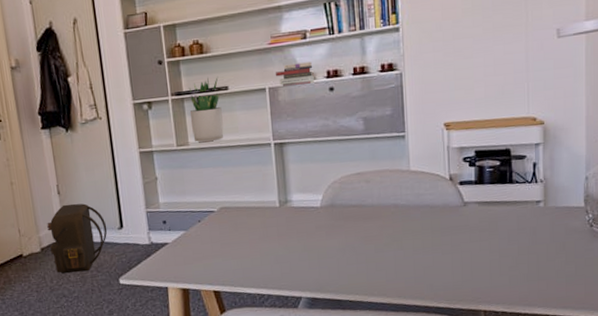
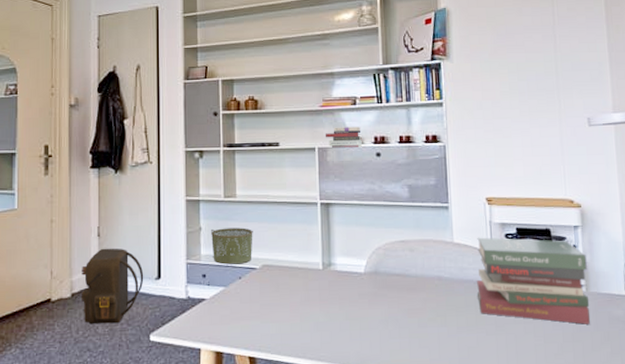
basket: none [167,174,210,211] -> present [211,227,253,265]
planter: present [189,77,224,143] -> none [240,132,272,196]
books: none [433,159,547,238] -> present [477,237,591,325]

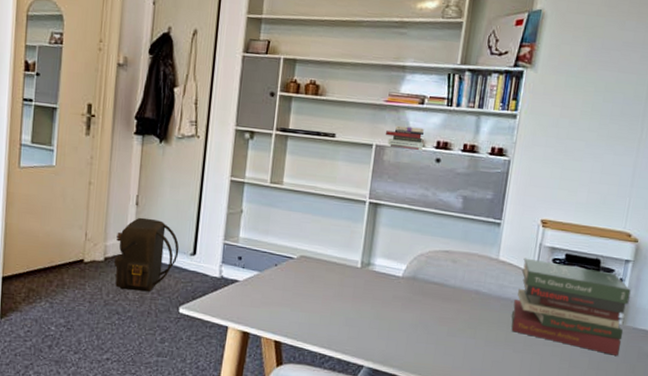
basket: present [211,227,253,265] -> none [251,213,296,252]

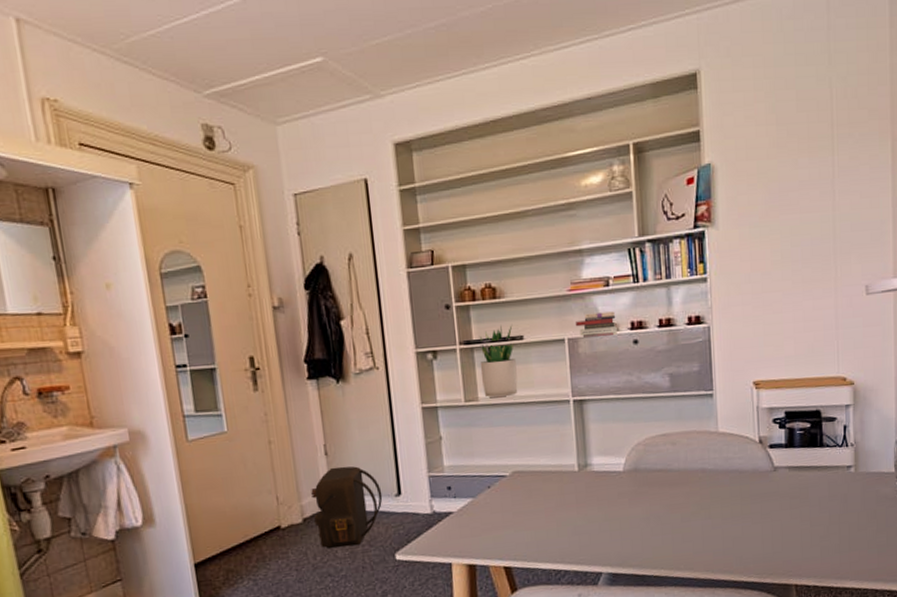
planter: none [289,120,328,187] -> present [479,325,518,398]
books: present [511,258,631,356] -> none [743,421,858,505]

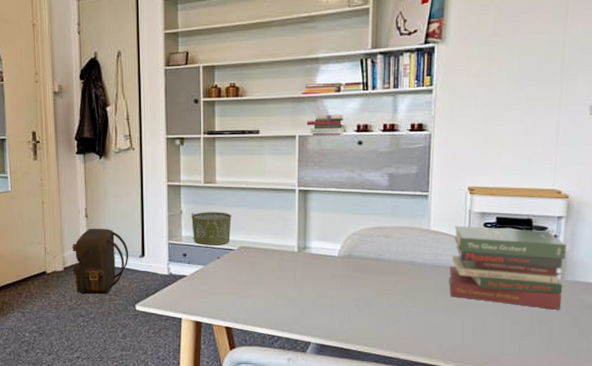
basket: none [453,433,501,475] -> present [191,212,232,246]
planter: present [479,325,518,398] -> none [220,120,251,182]
books: none [743,421,858,505] -> present [449,225,566,310]

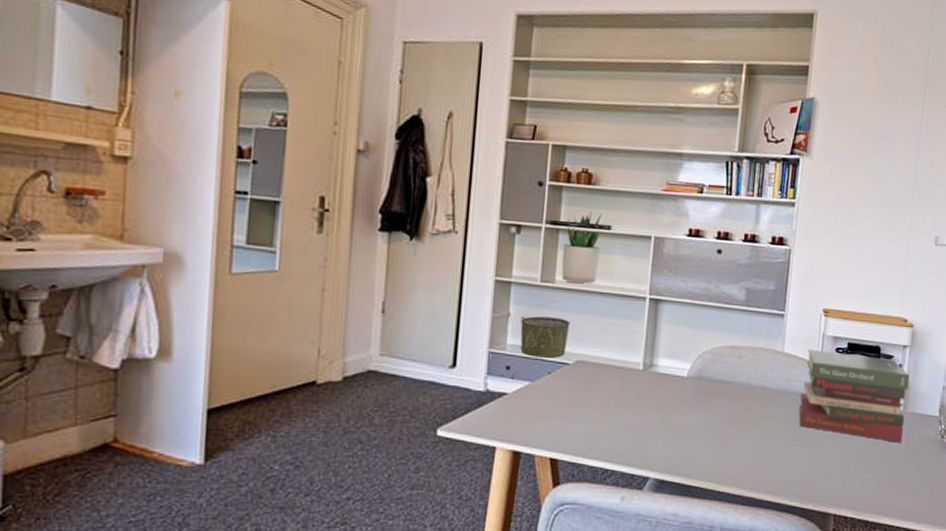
backpack: present [72,228,129,295] -> none [355,327,436,414]
planter: none [220,120,251,182] -> present [561,211,603,284]
books: present [307,114,344,136] -> none [665,215,705,241]

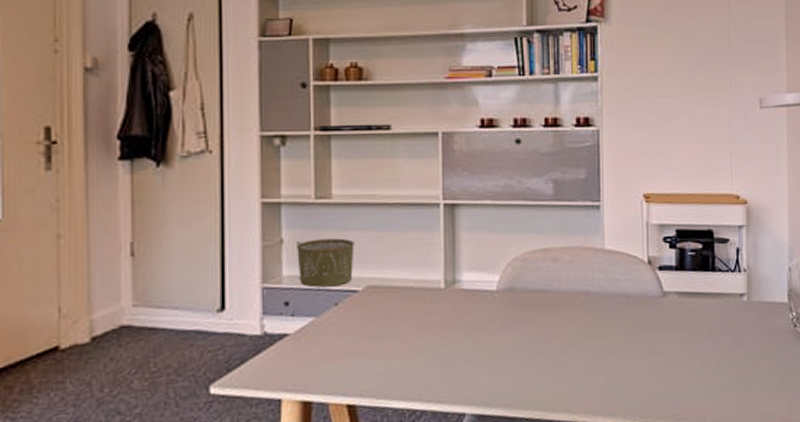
planter: present [561,211,603,284] -> none [337,111,380,196]
books: present [799,349,910,443] -> none [629,241,751,339]

